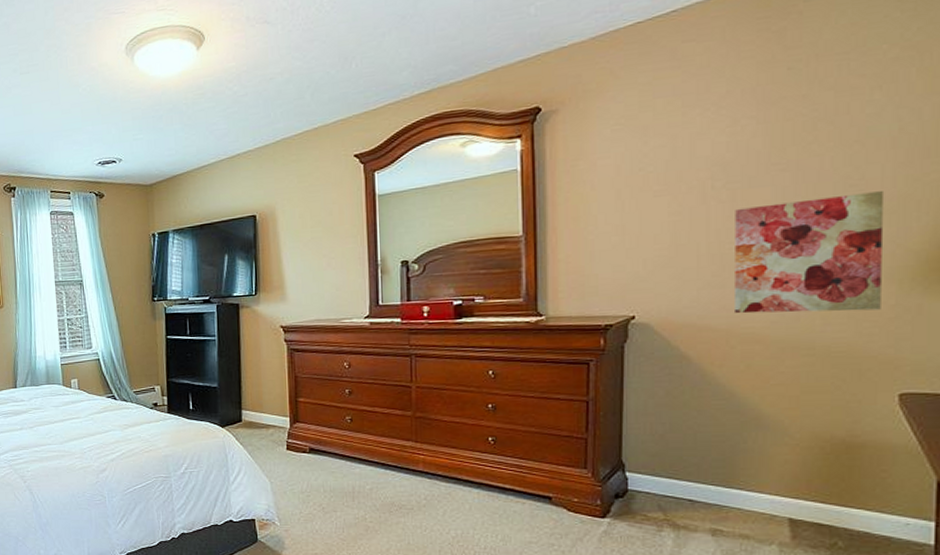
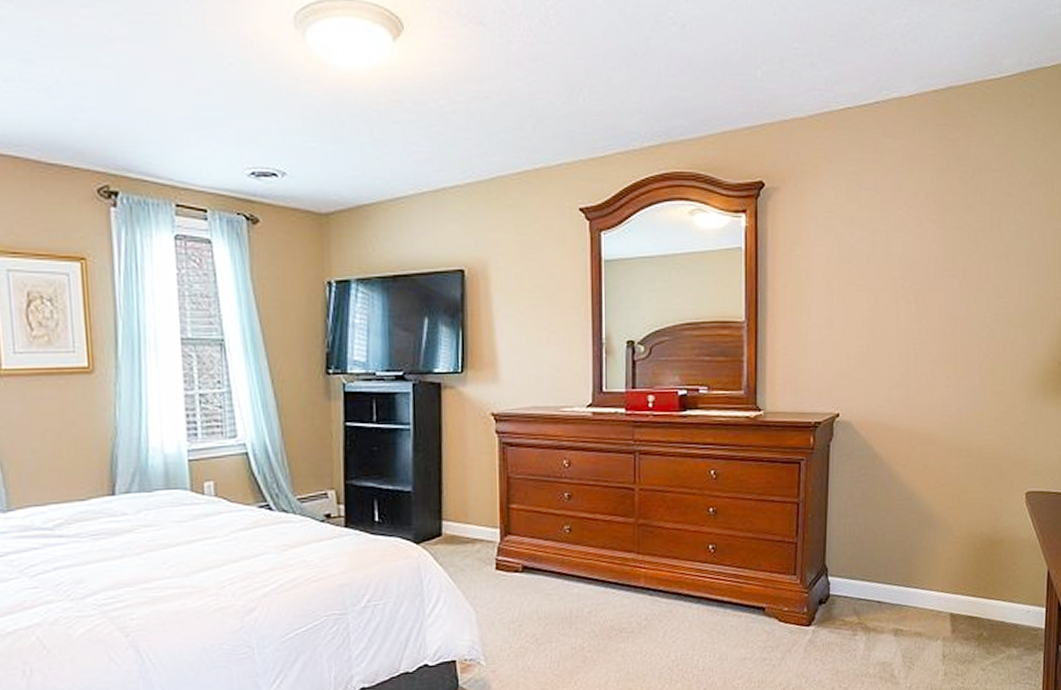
wall art: present [735,191,885,314] -> none [916,304,1021,415]

